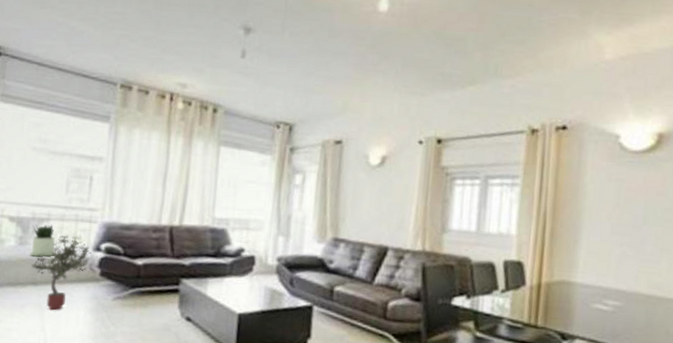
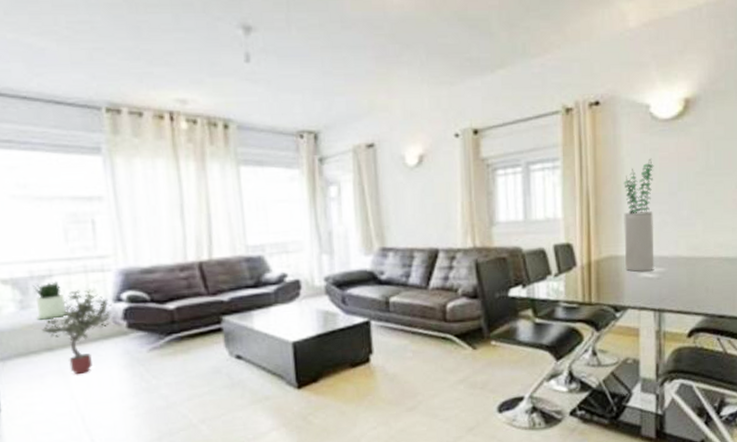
vase: none [578,188,619,304] -> present [624,158,654,273]

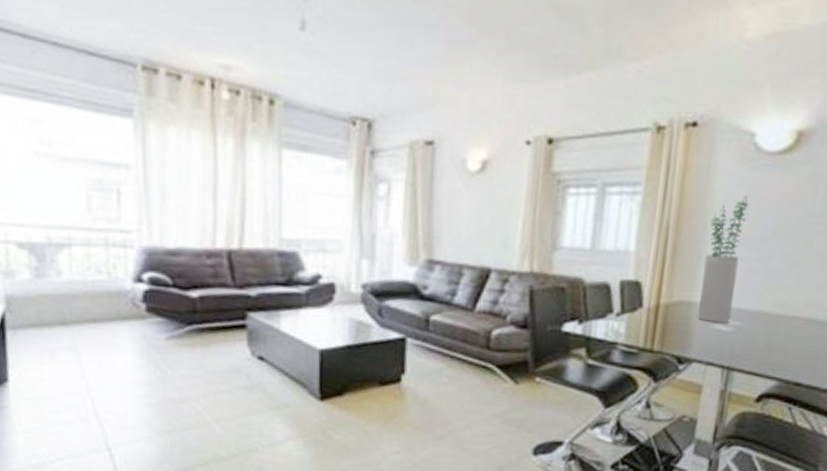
planter: present [32,280,66,320] -> none [49,250,83,292]
potted tree: present [42,289,112,374] -> none [57,264,132,354]

